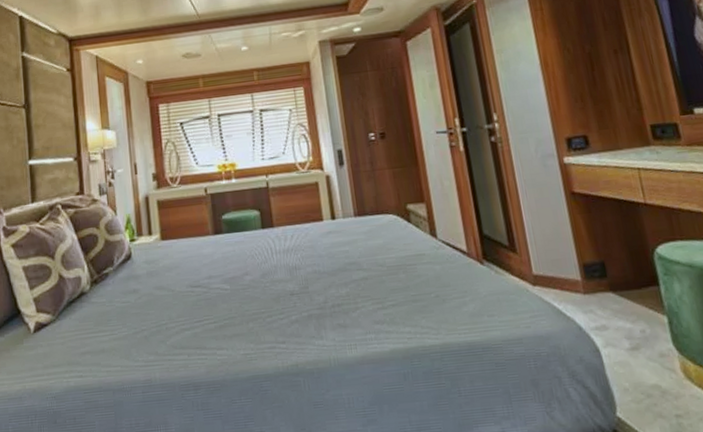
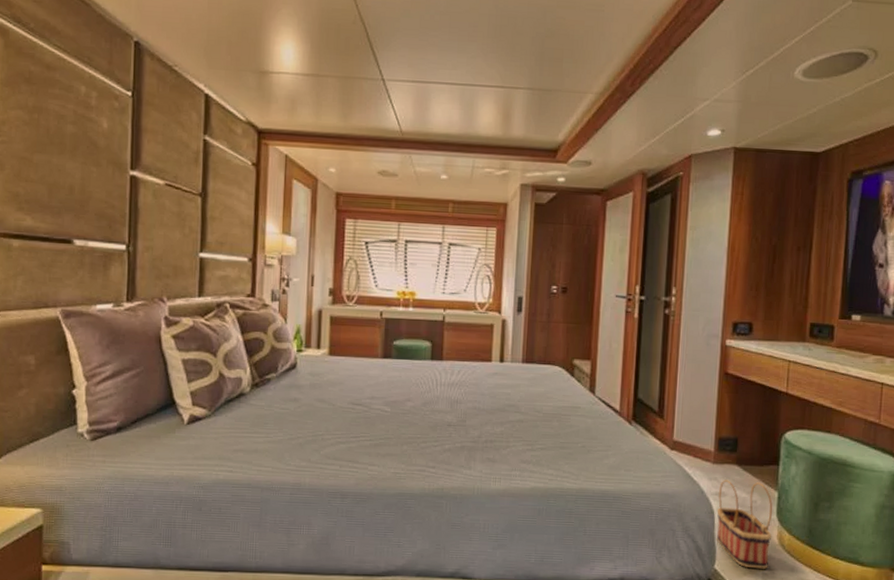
basket: none [598,308,681,411] -> present [717,480,773,569]

